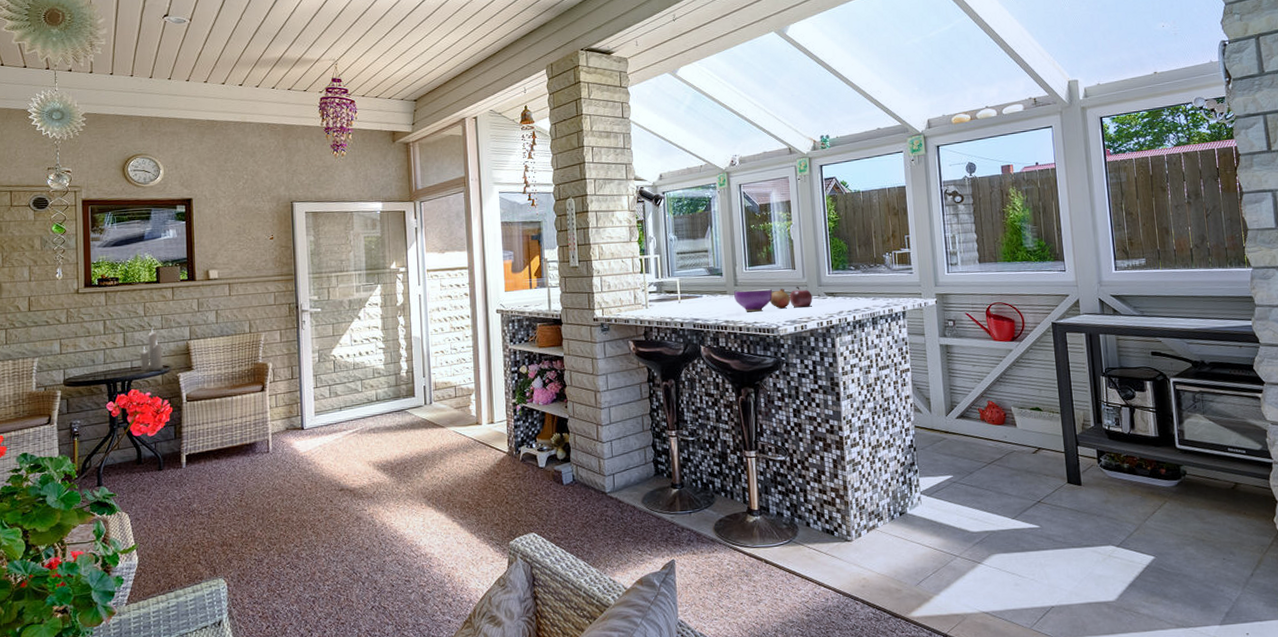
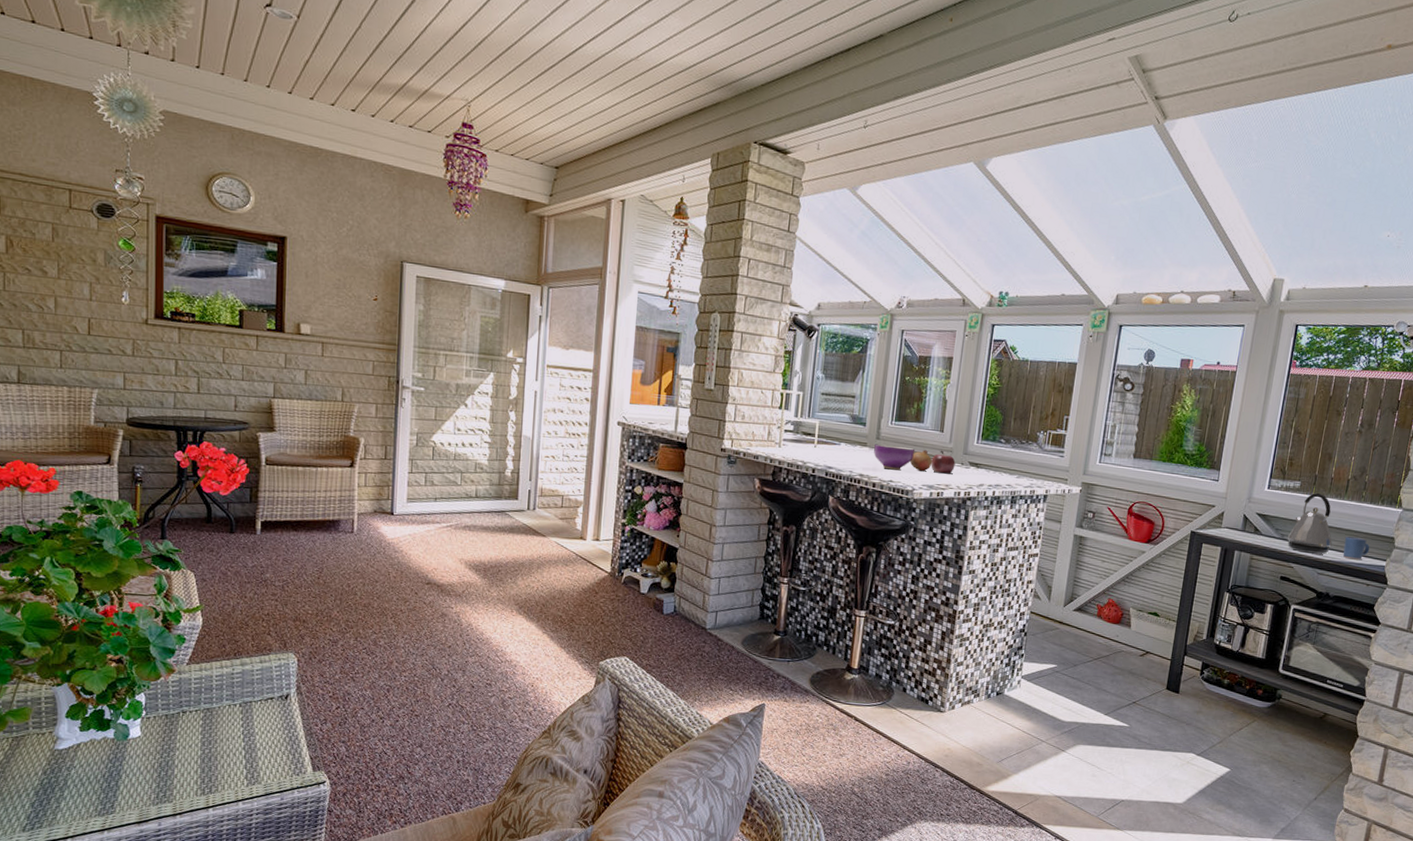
candle: present [140,328,164,372] -> none [215,377,242,427]
kettle: none [1147,266,1193,325] -> present [1287,493,1332,554]
mug: none [1204,302,1232,324] -> present [1342,536,1370,560]

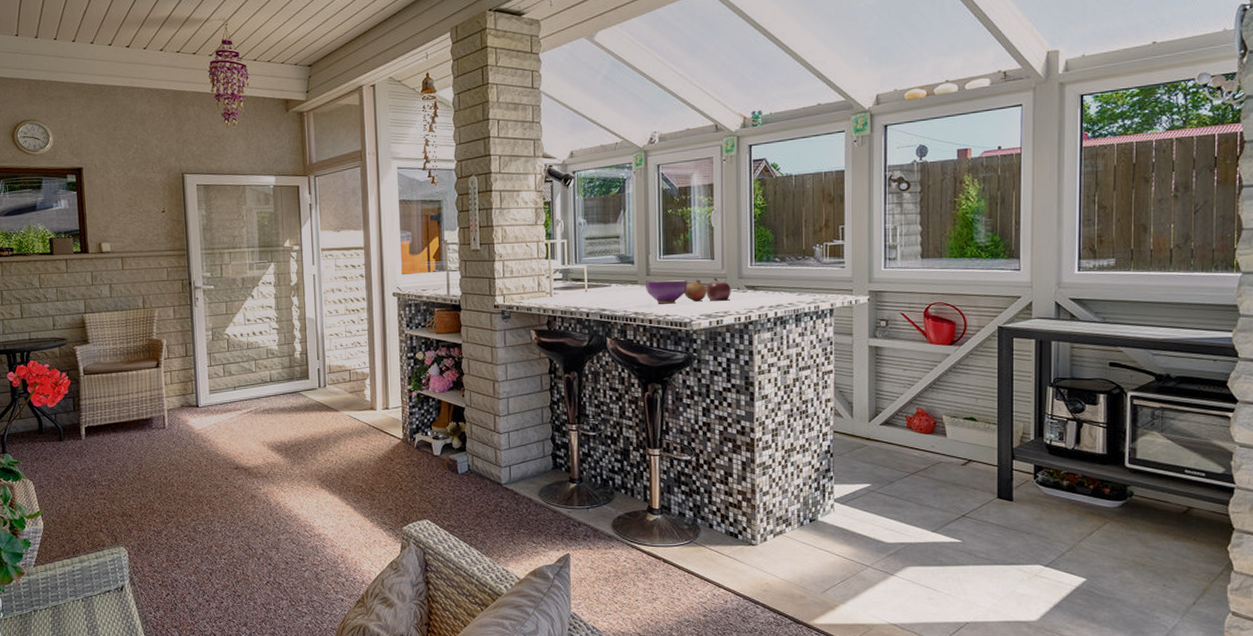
kettle: present [1287,493,1332,554] -> none [1110,268,1164,334]
mug: present [1342,536,1370,560] -> none [1179,310,1210,335]

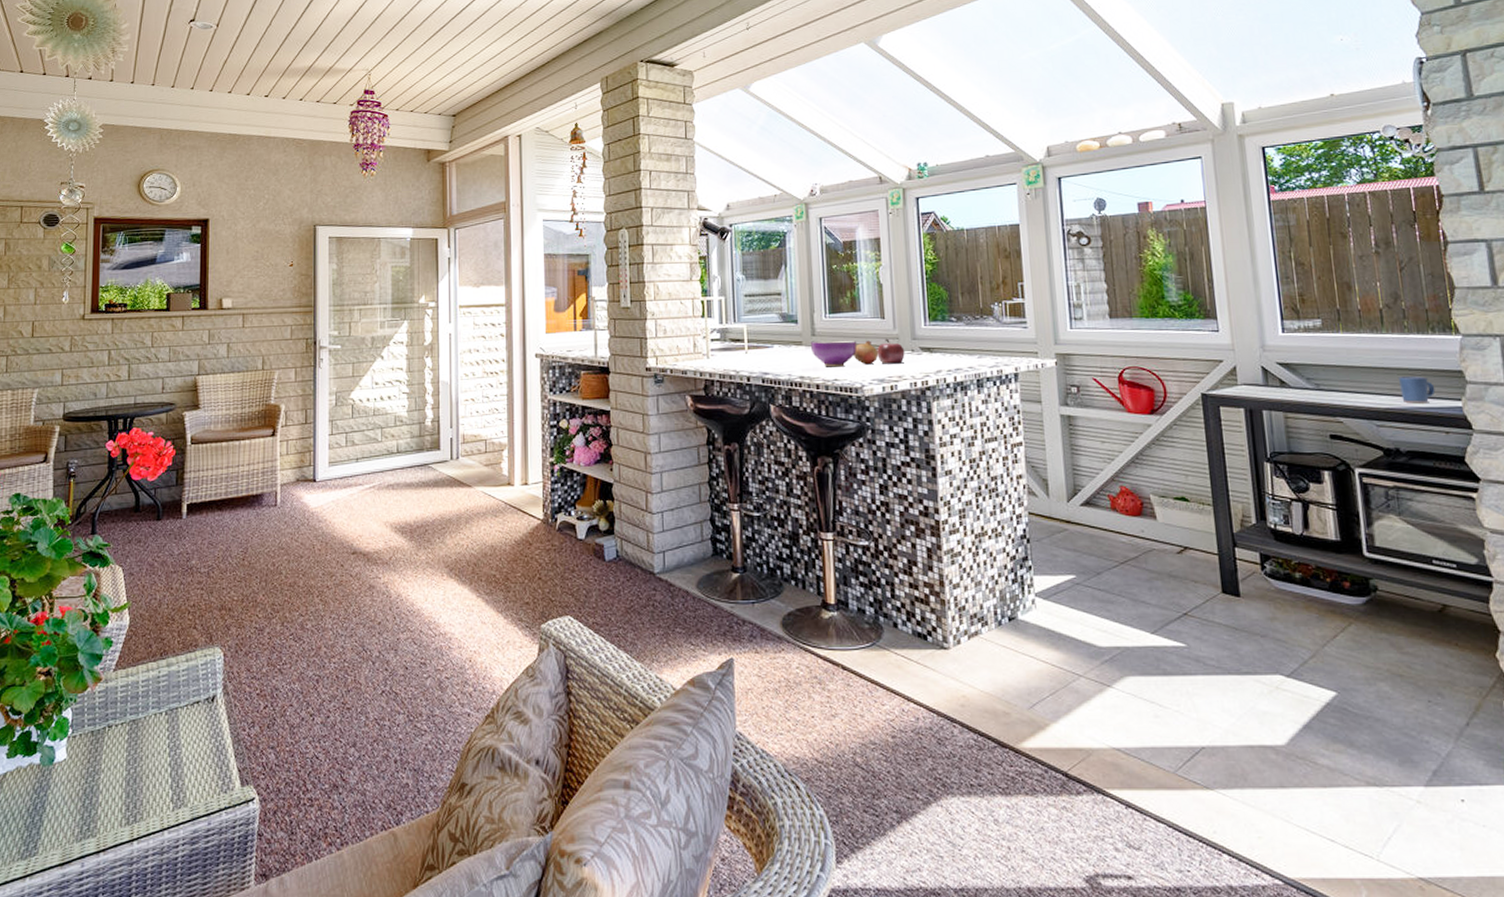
mug: none [1179,310,1210,335] -> present [1399,376,1436,404]

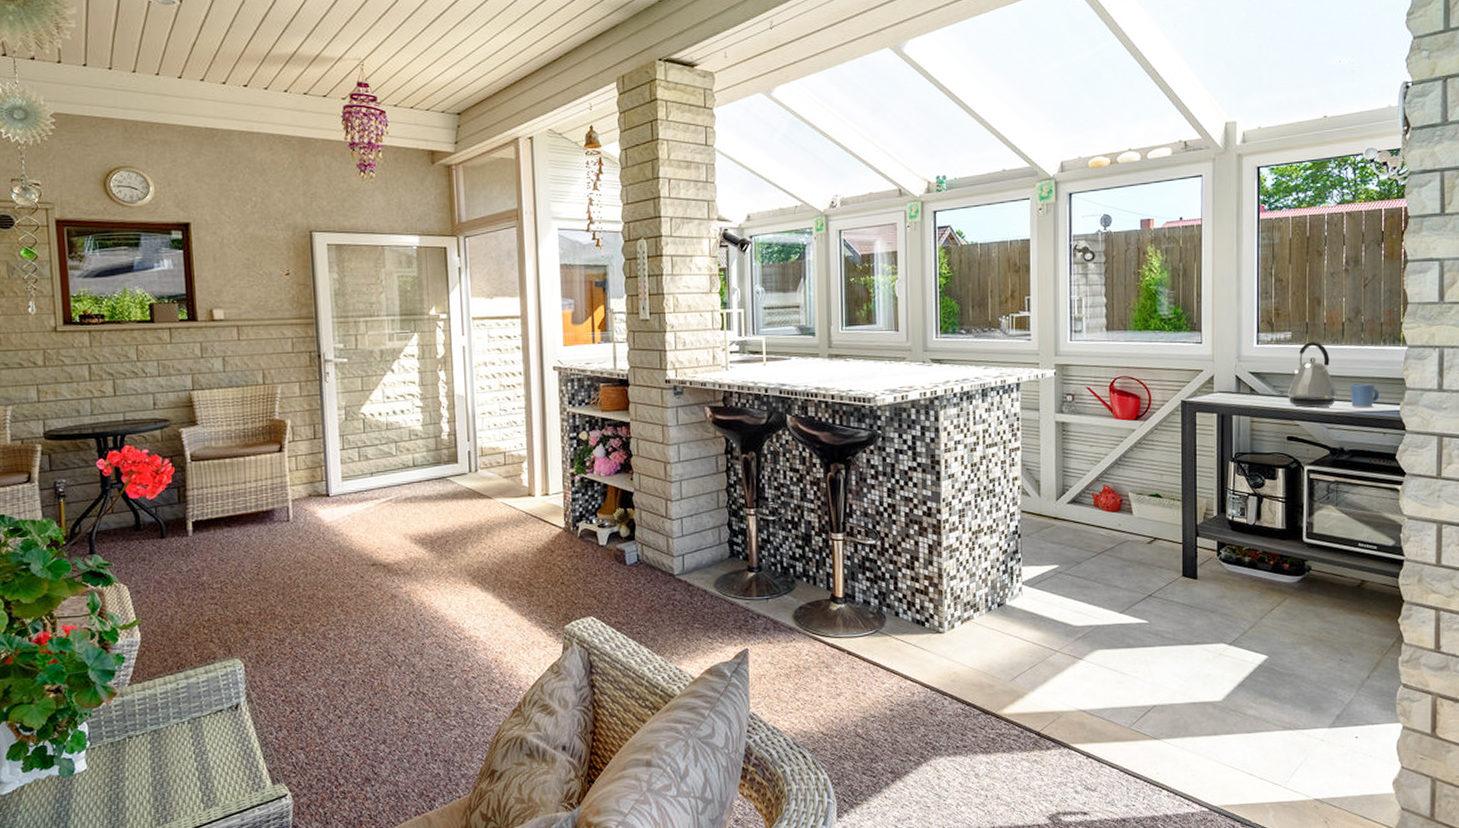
bowl: present [811,340,857,367] -> none [827,352,872,379]
fruit: present [853,340,879,365] -> none [867,352,892,376]
fruit: present [877,338,905,364] -> none [890,350,916,375]
kettle: none [1324,330,1384,403] -> present [1287,342,1337,408]

